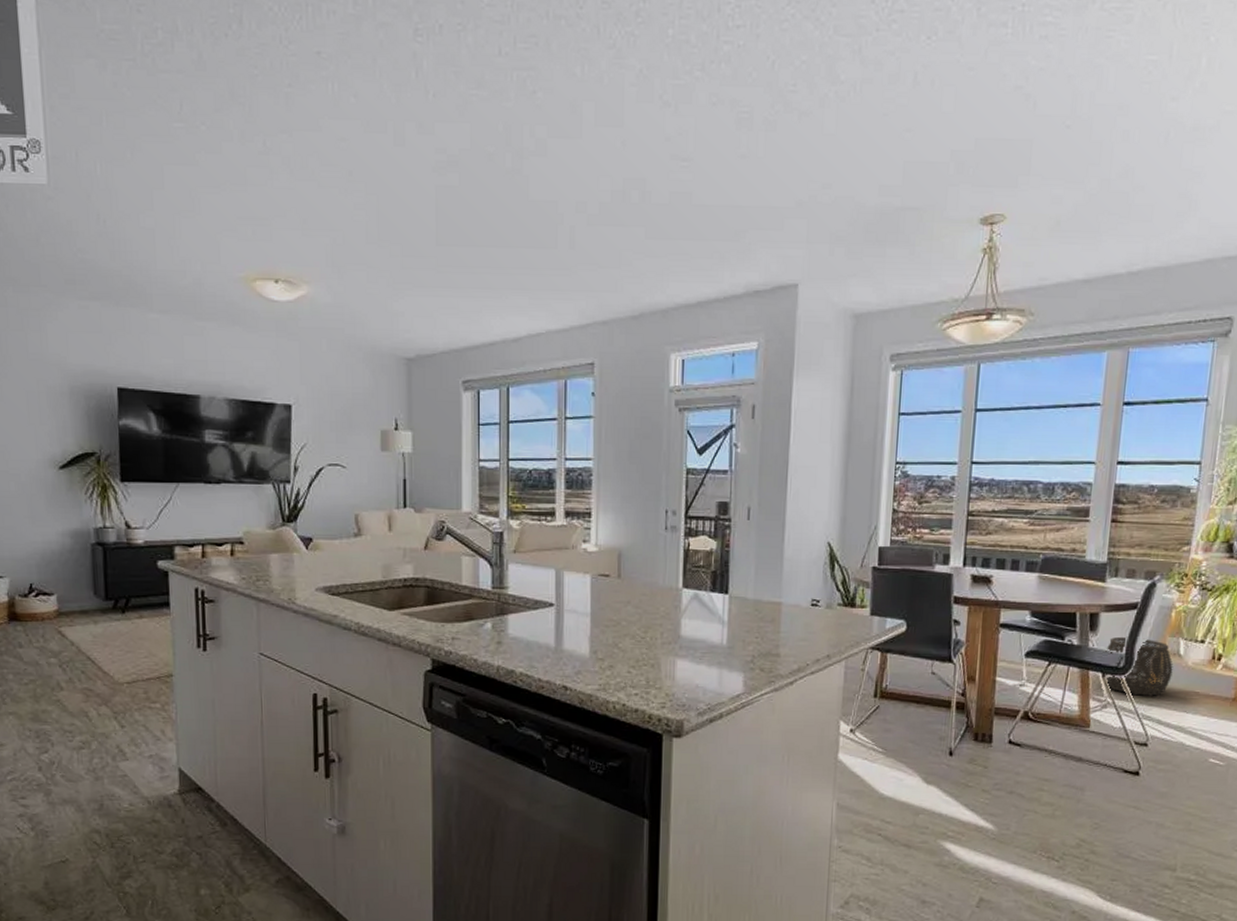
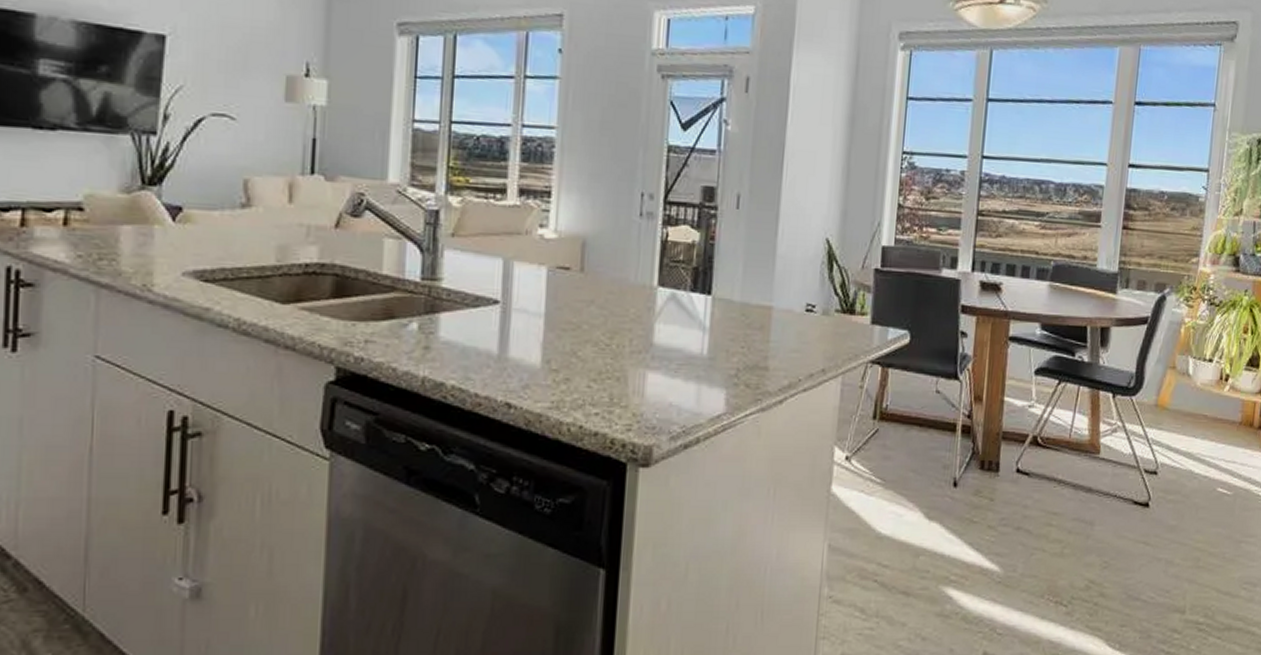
woven basket: present [1104,636,1174,696] -> none [1114,353,1183,419]

